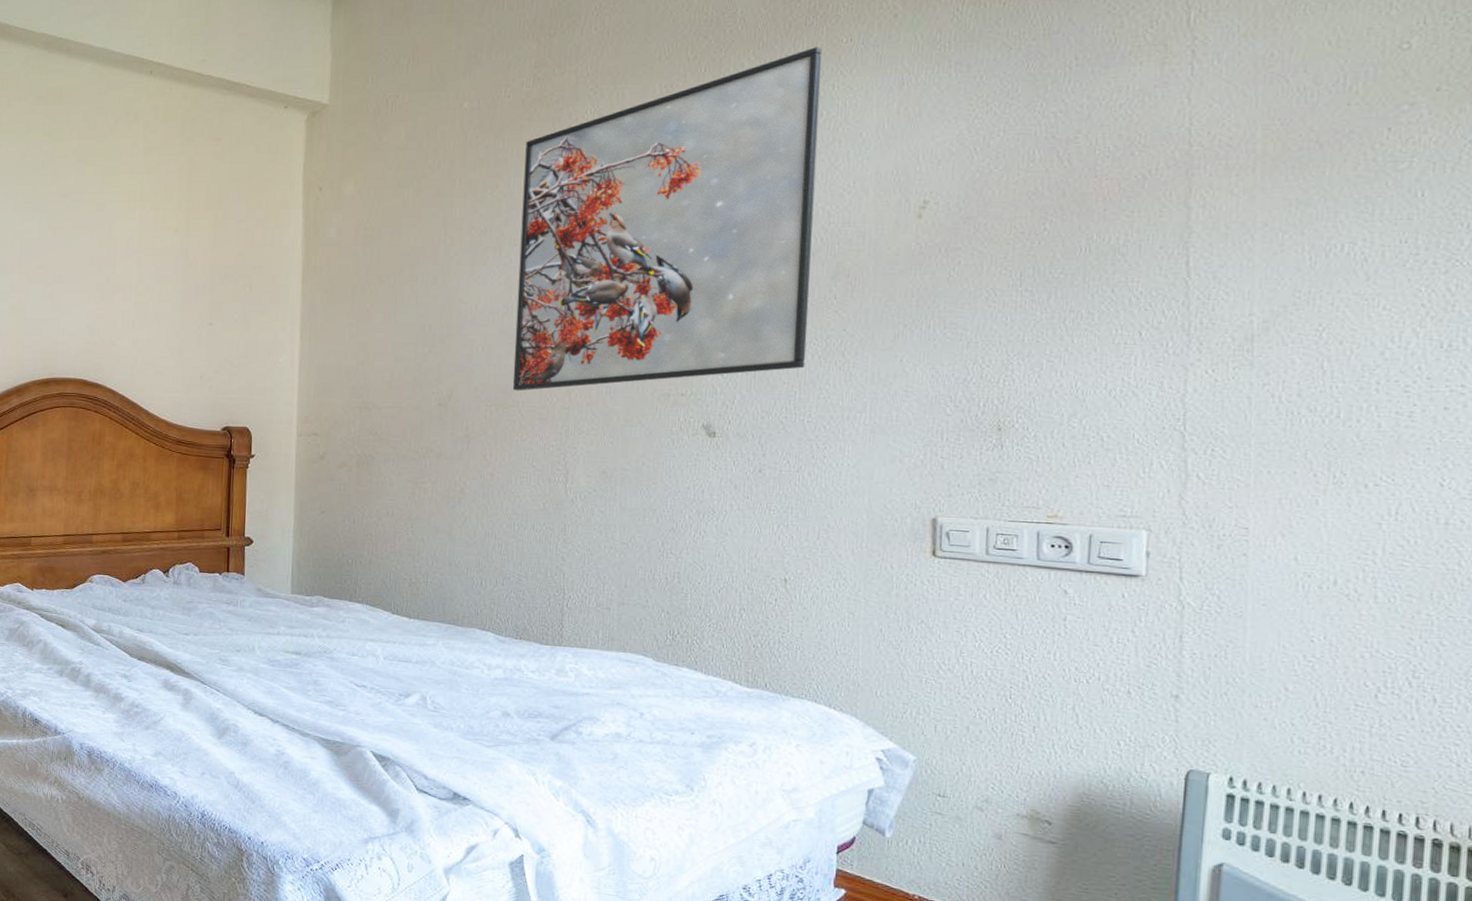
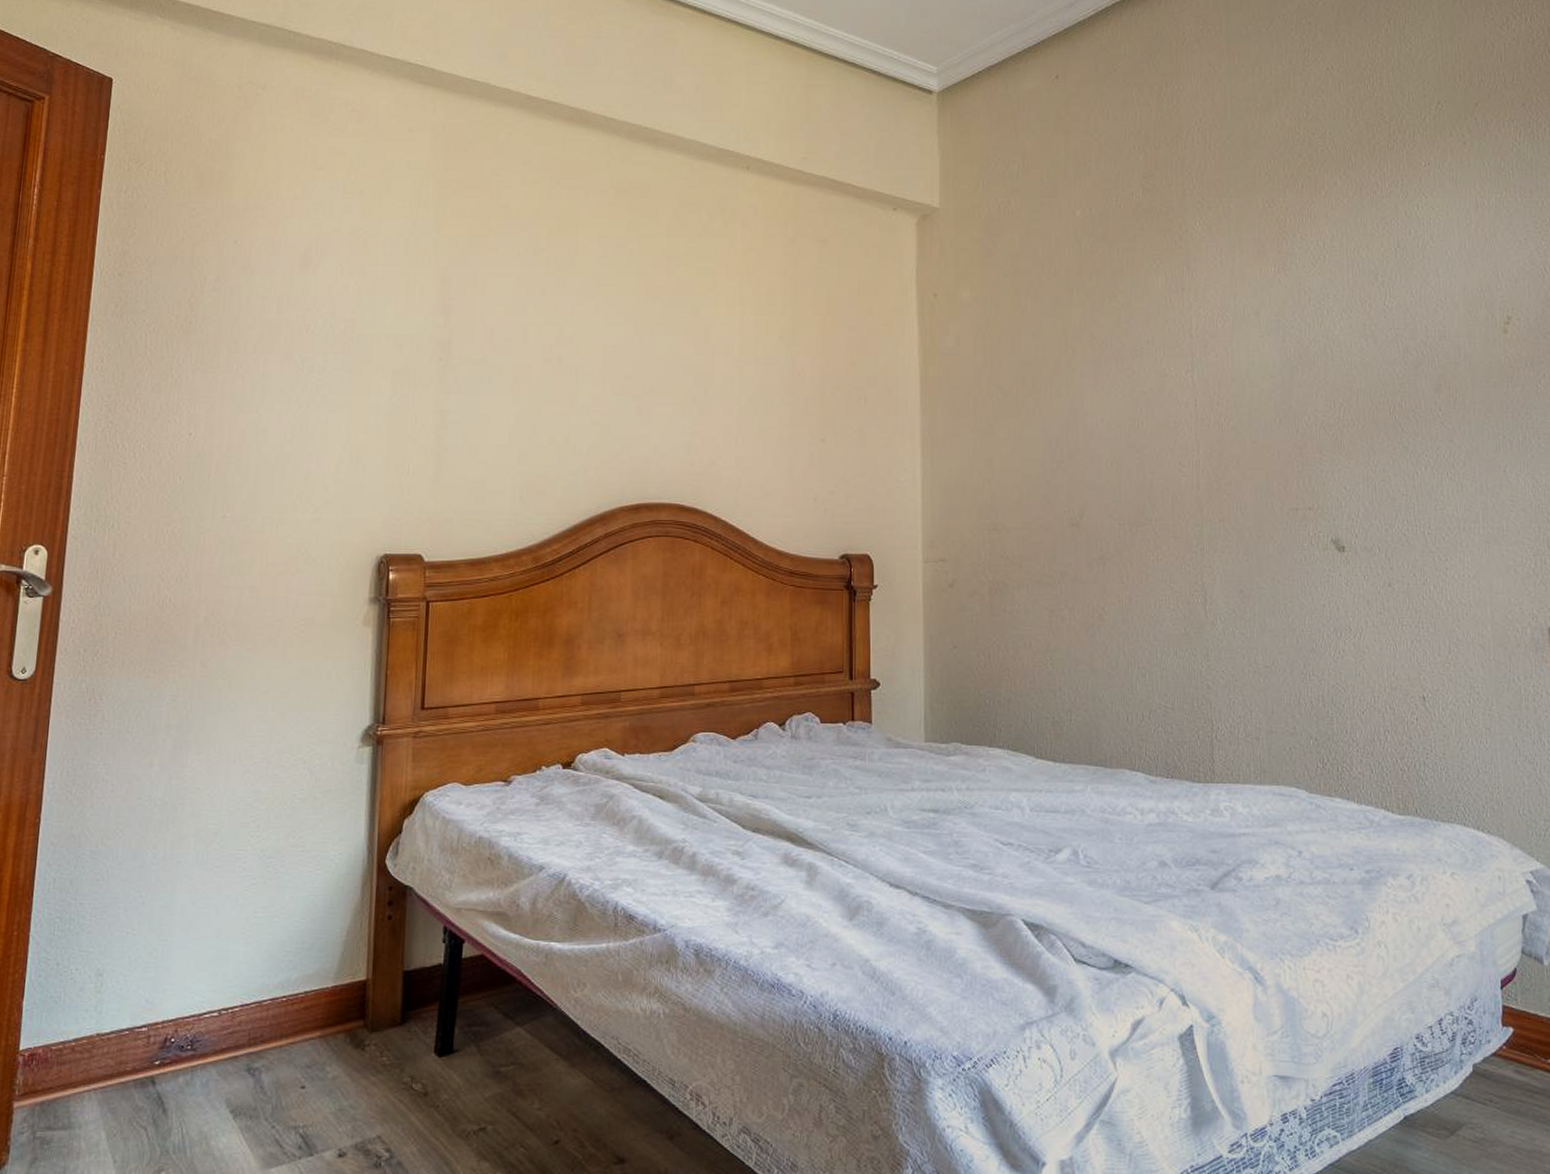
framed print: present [512,47,822,391] -> none [1140,169,1420,508]

